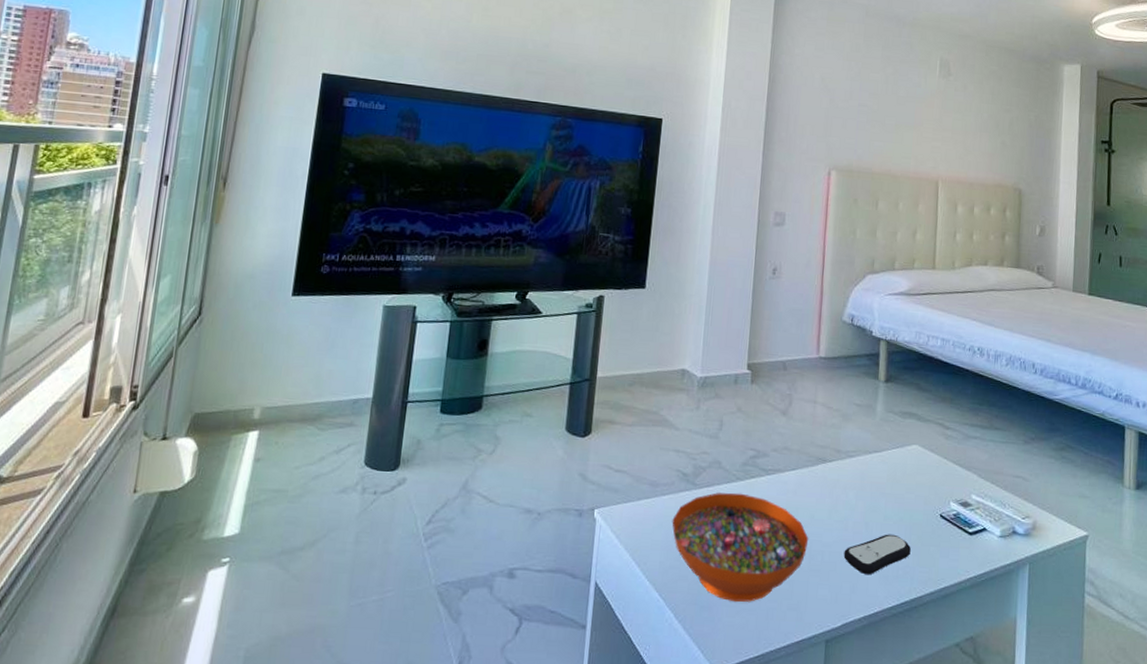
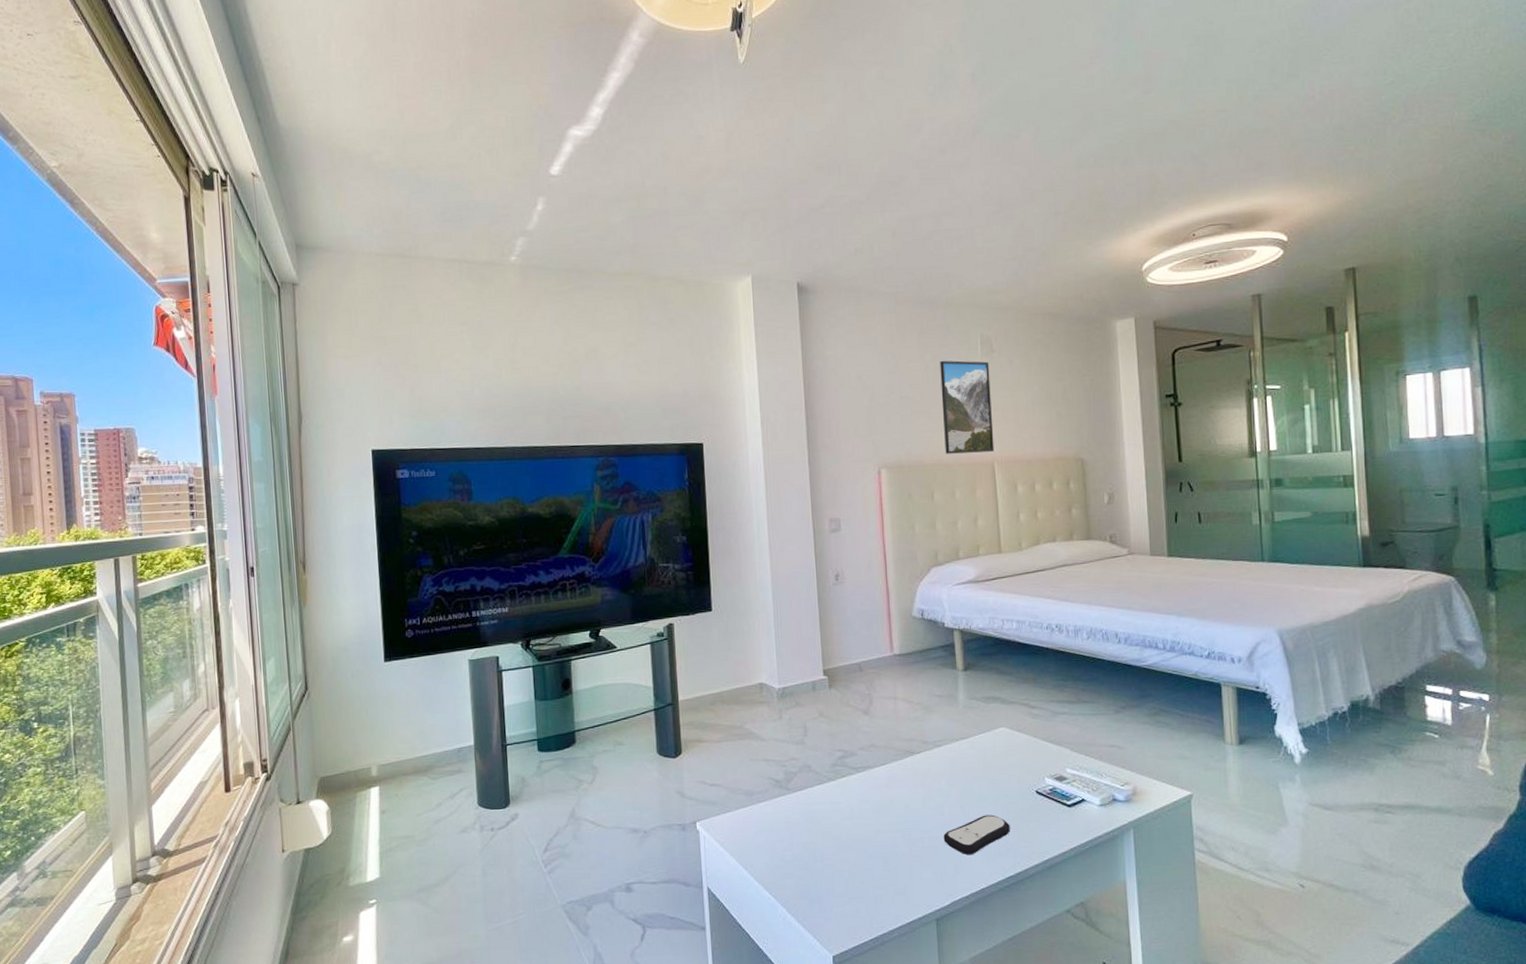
decorative bowl: present [672,492,809,603] -> none [771,792,907,893]
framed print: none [894,75,945,170] -> present [940,360,994,454]

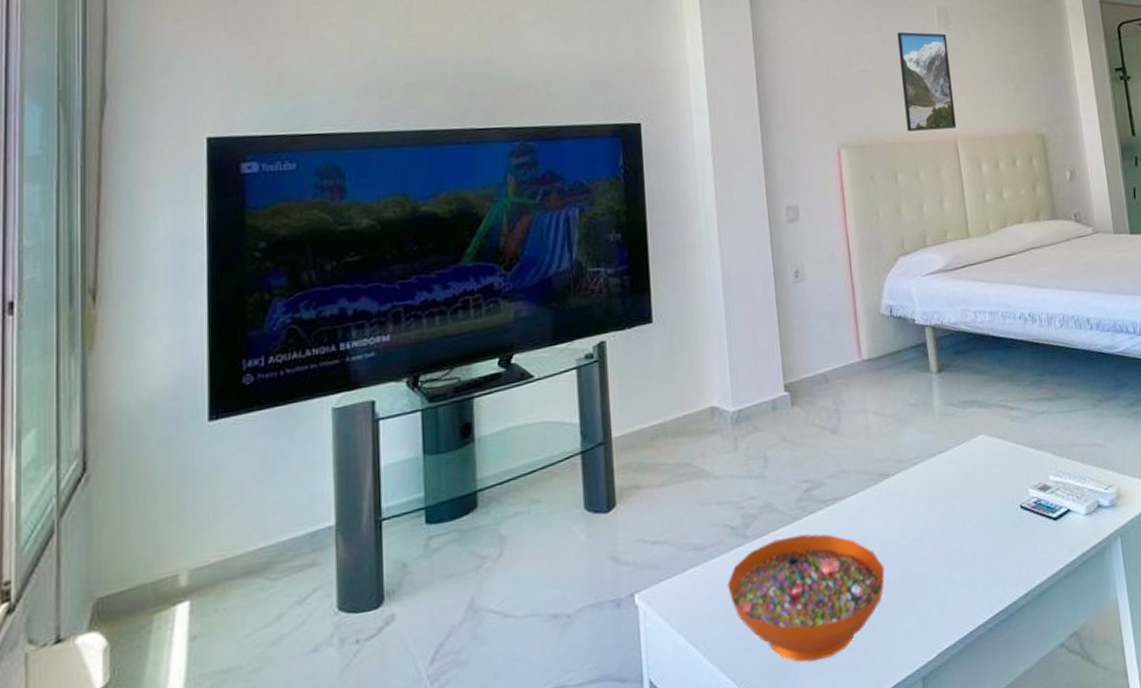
decorative bowl: none [771,792,907,893] -> present [727,534,885,662]
remote control: present [943,814,1010,855] -> none [925,539,996,593]

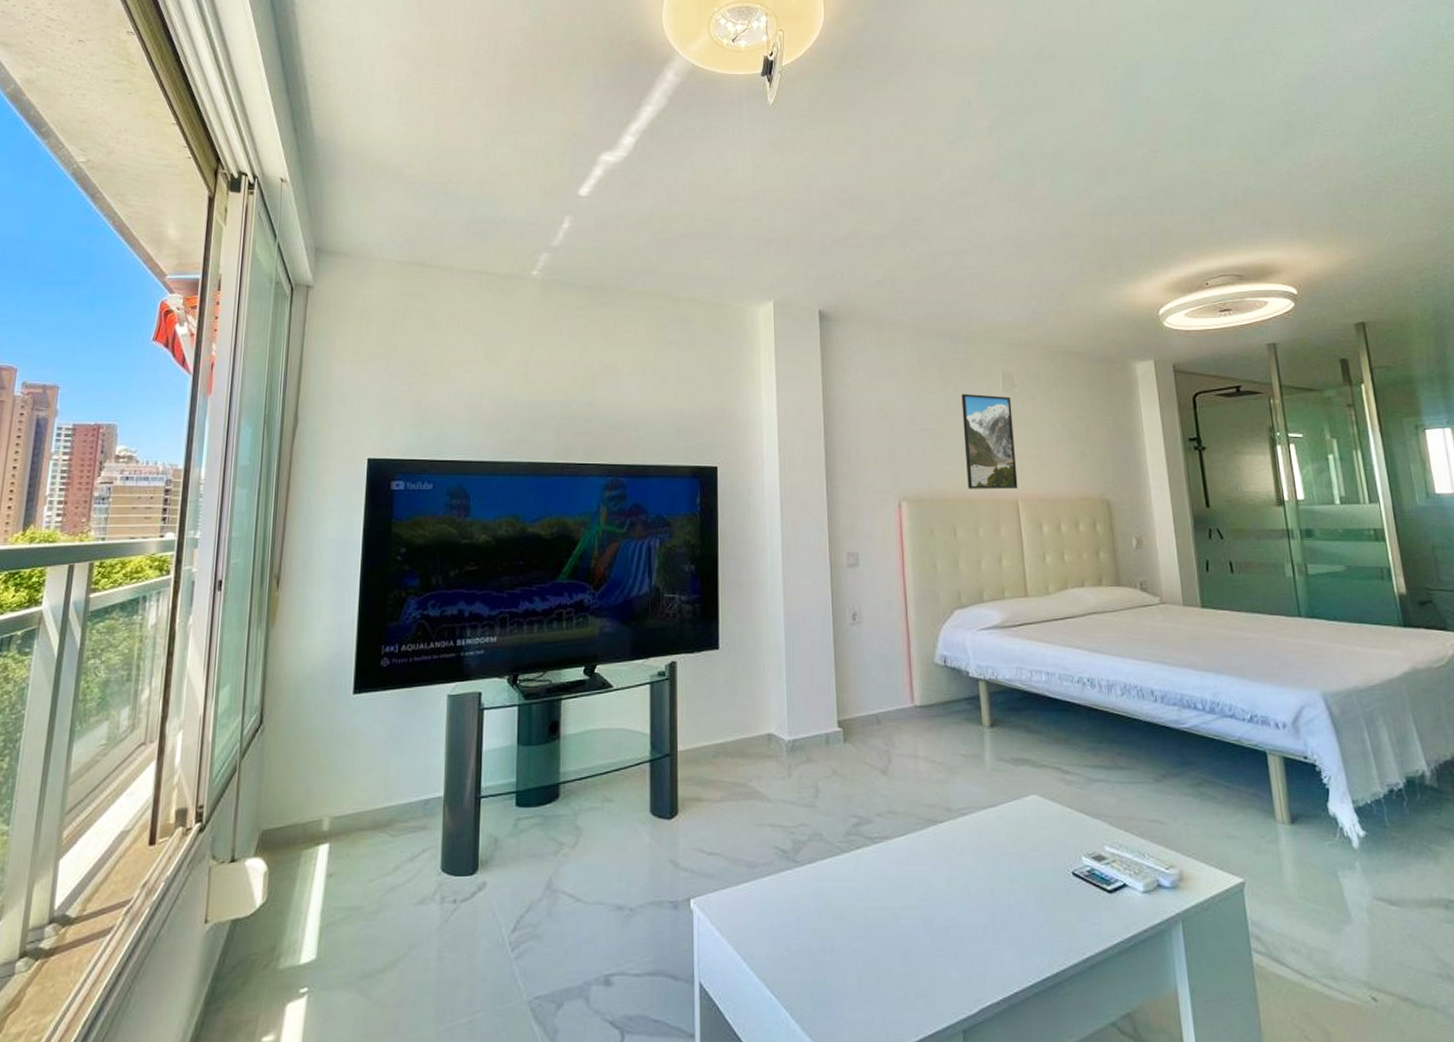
decorative bowl: present [727,534,885,662] -> none [776,867,929,994]

